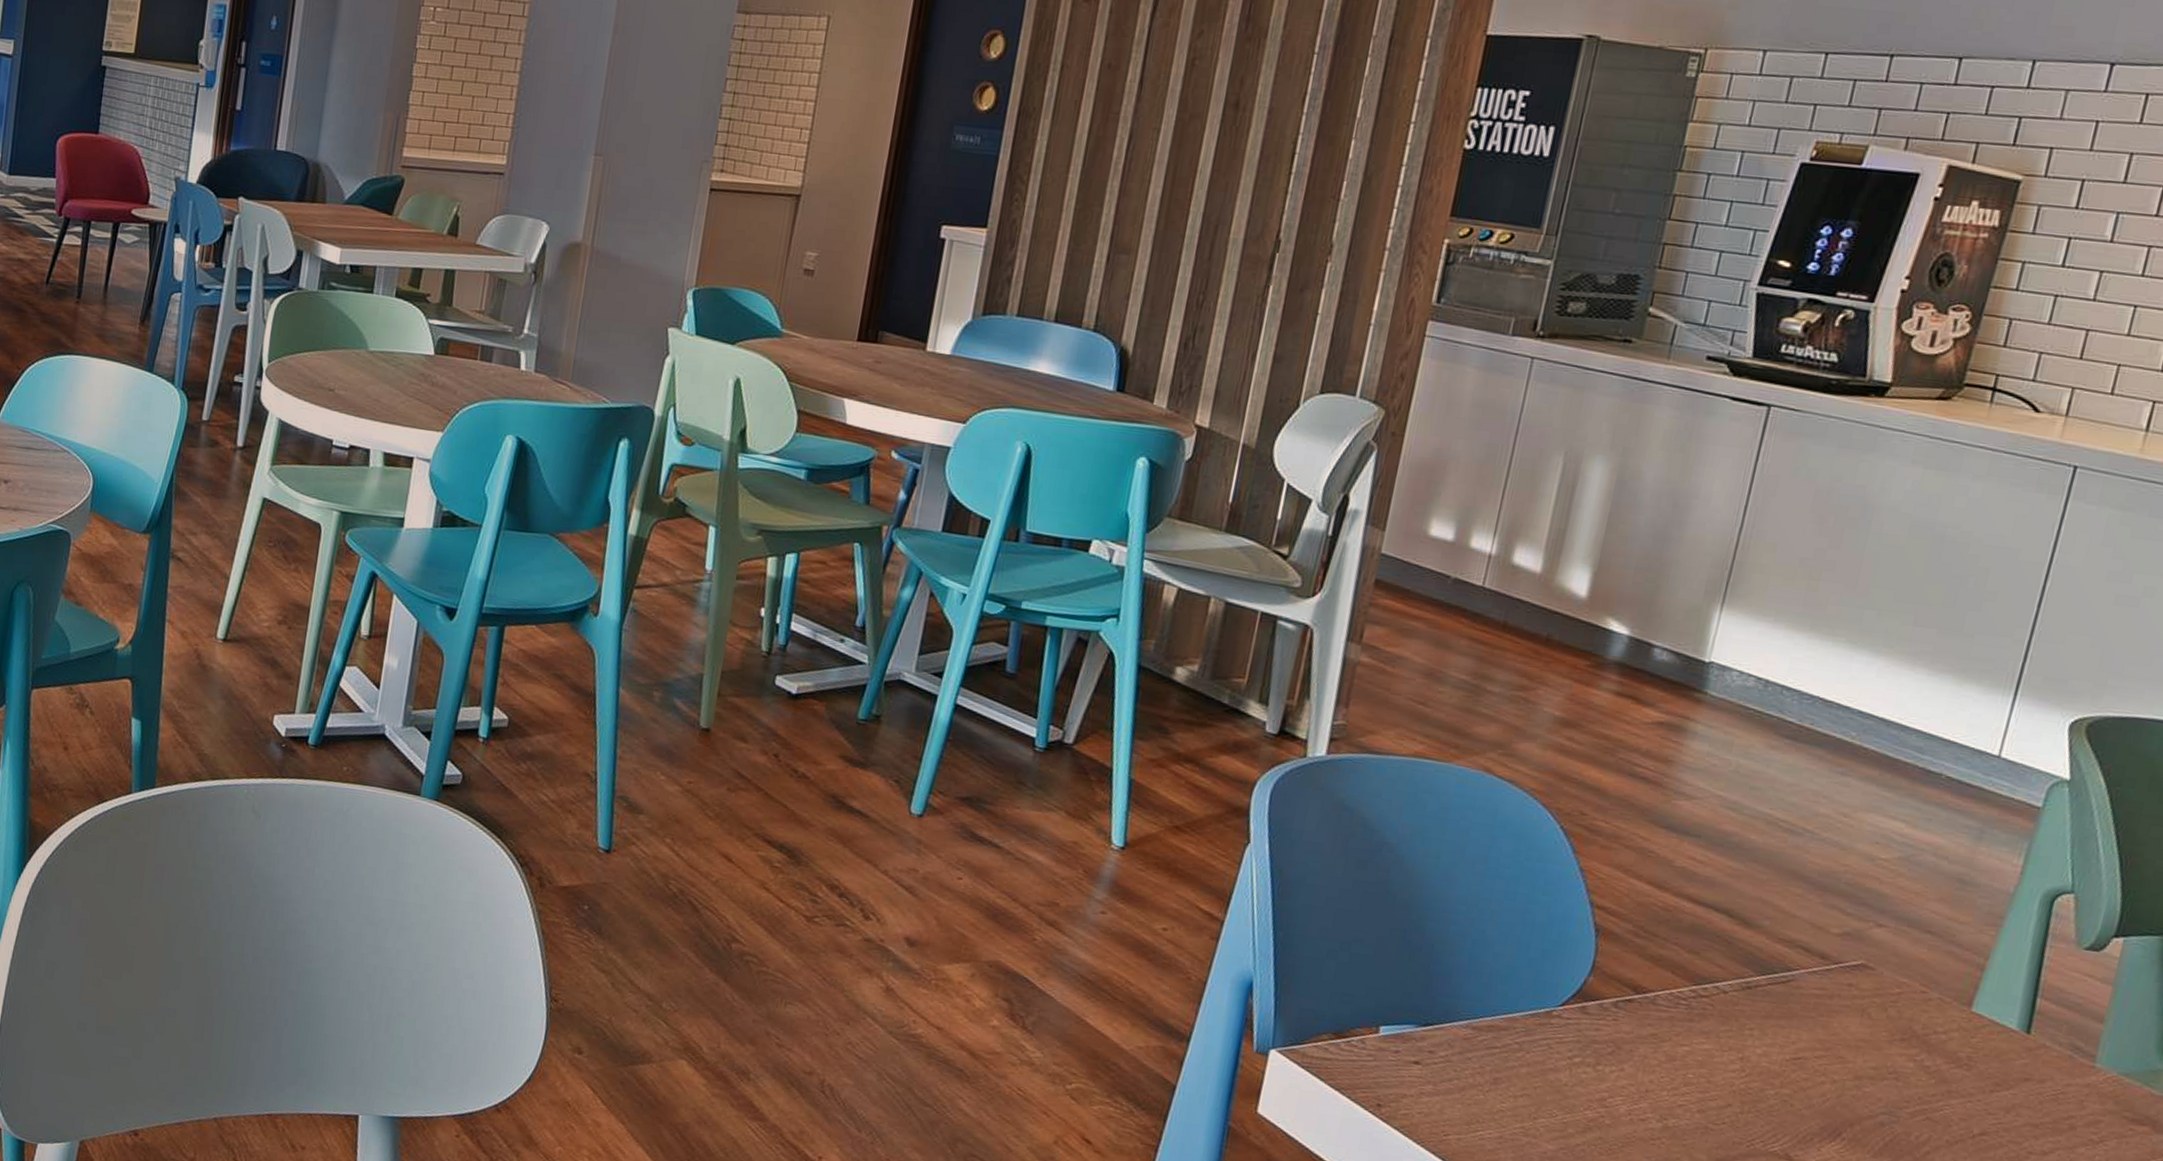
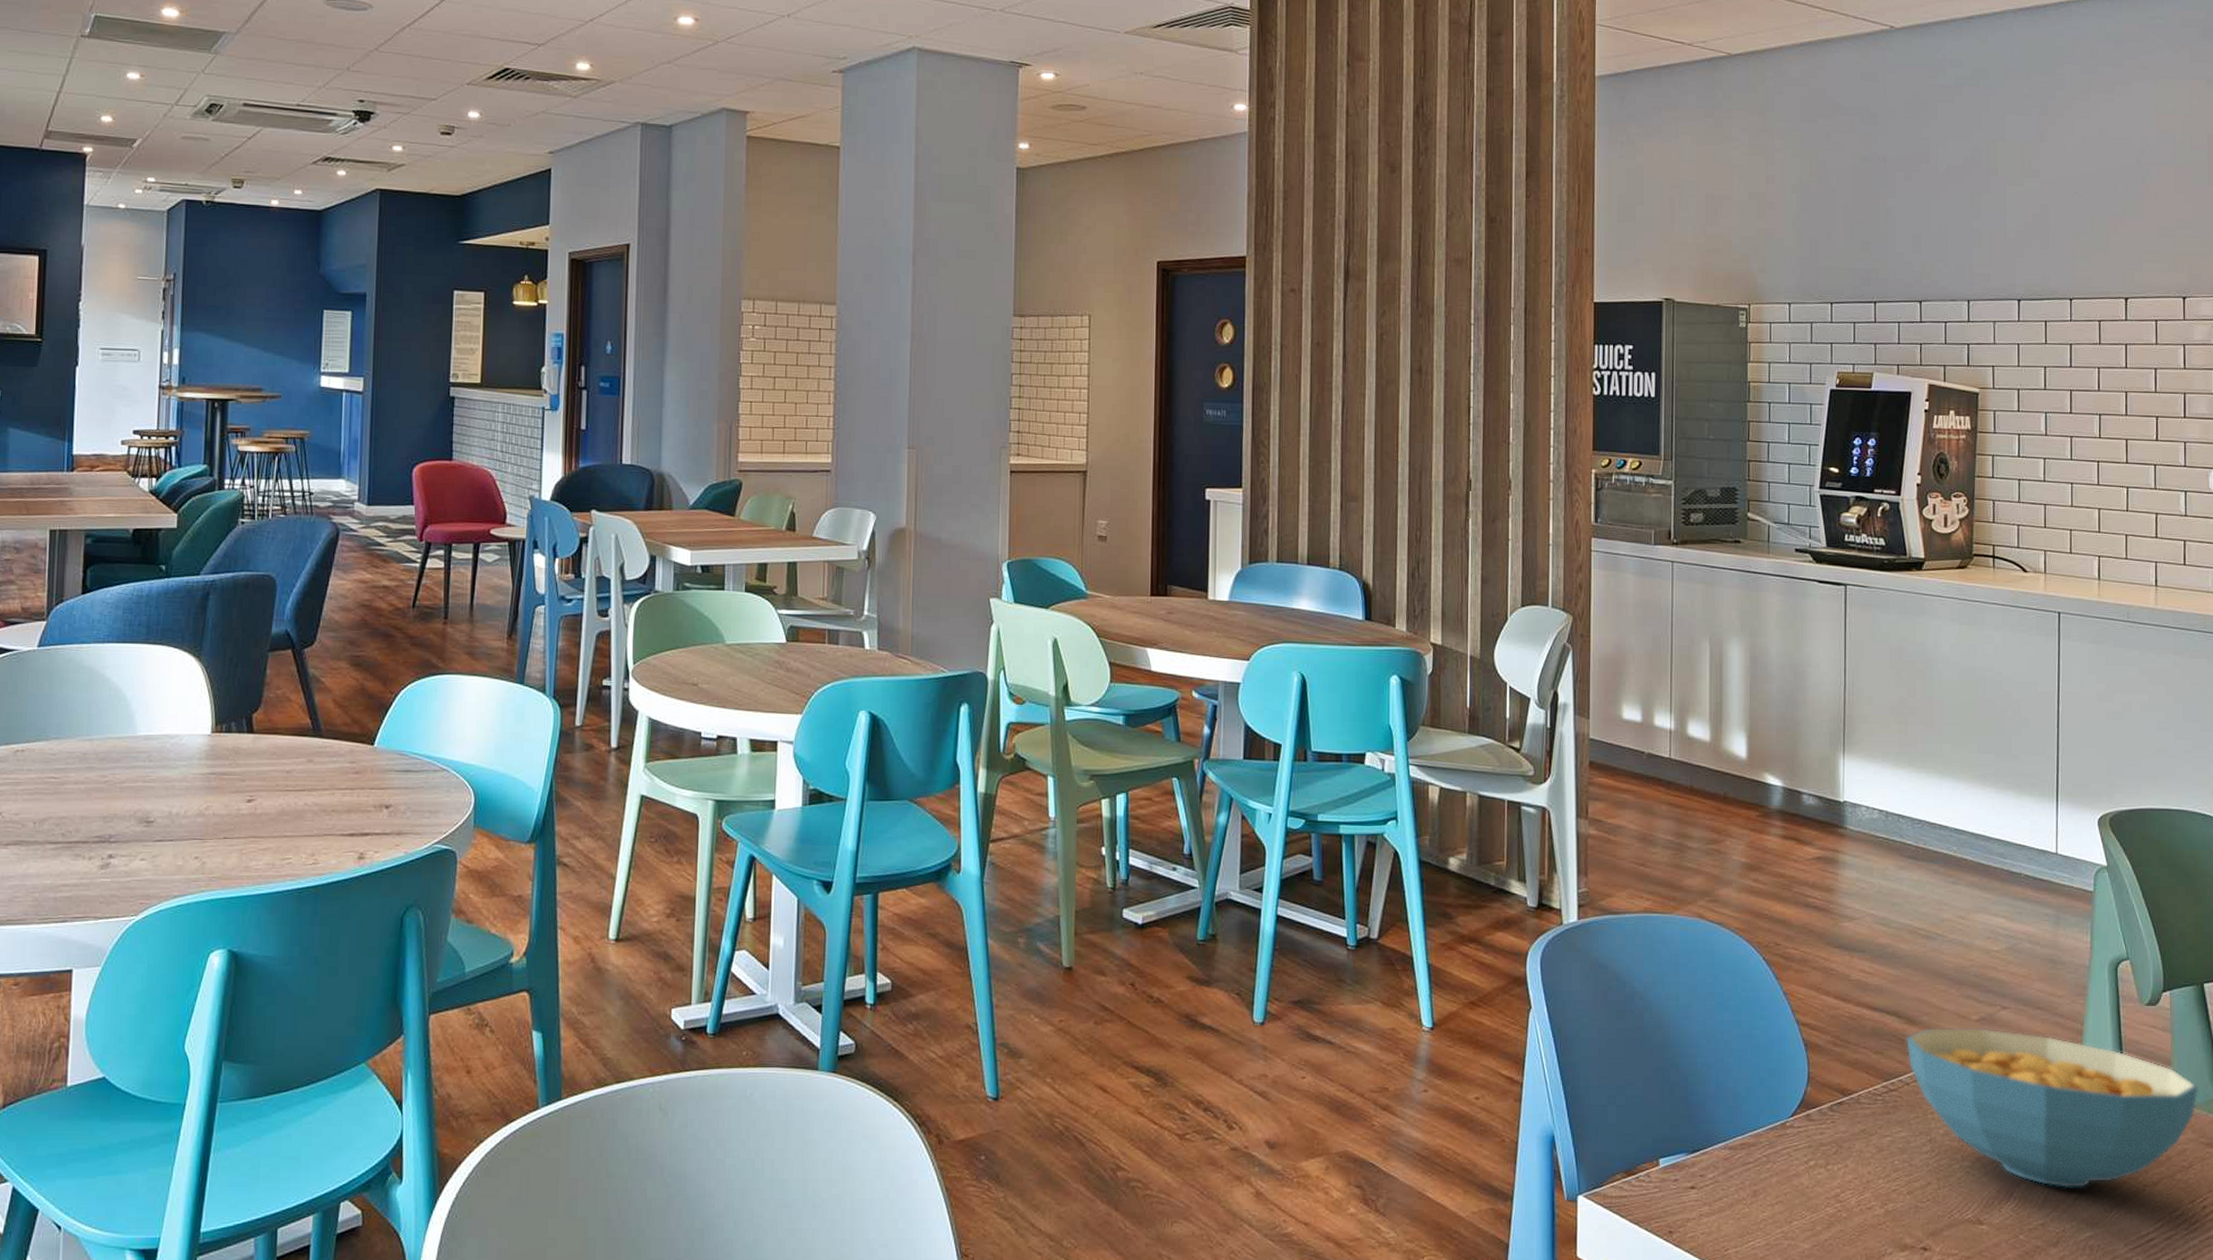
cereal bowl: none [1731,933,2137,1143] -> present [1905,1027,2199,1189]

